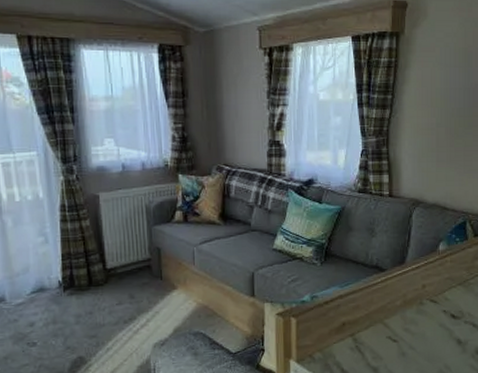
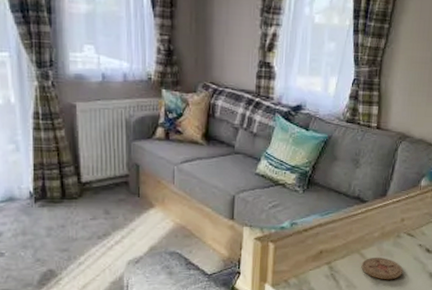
coaster: none [386,326,430,350] -> present [361,258,404,280]

